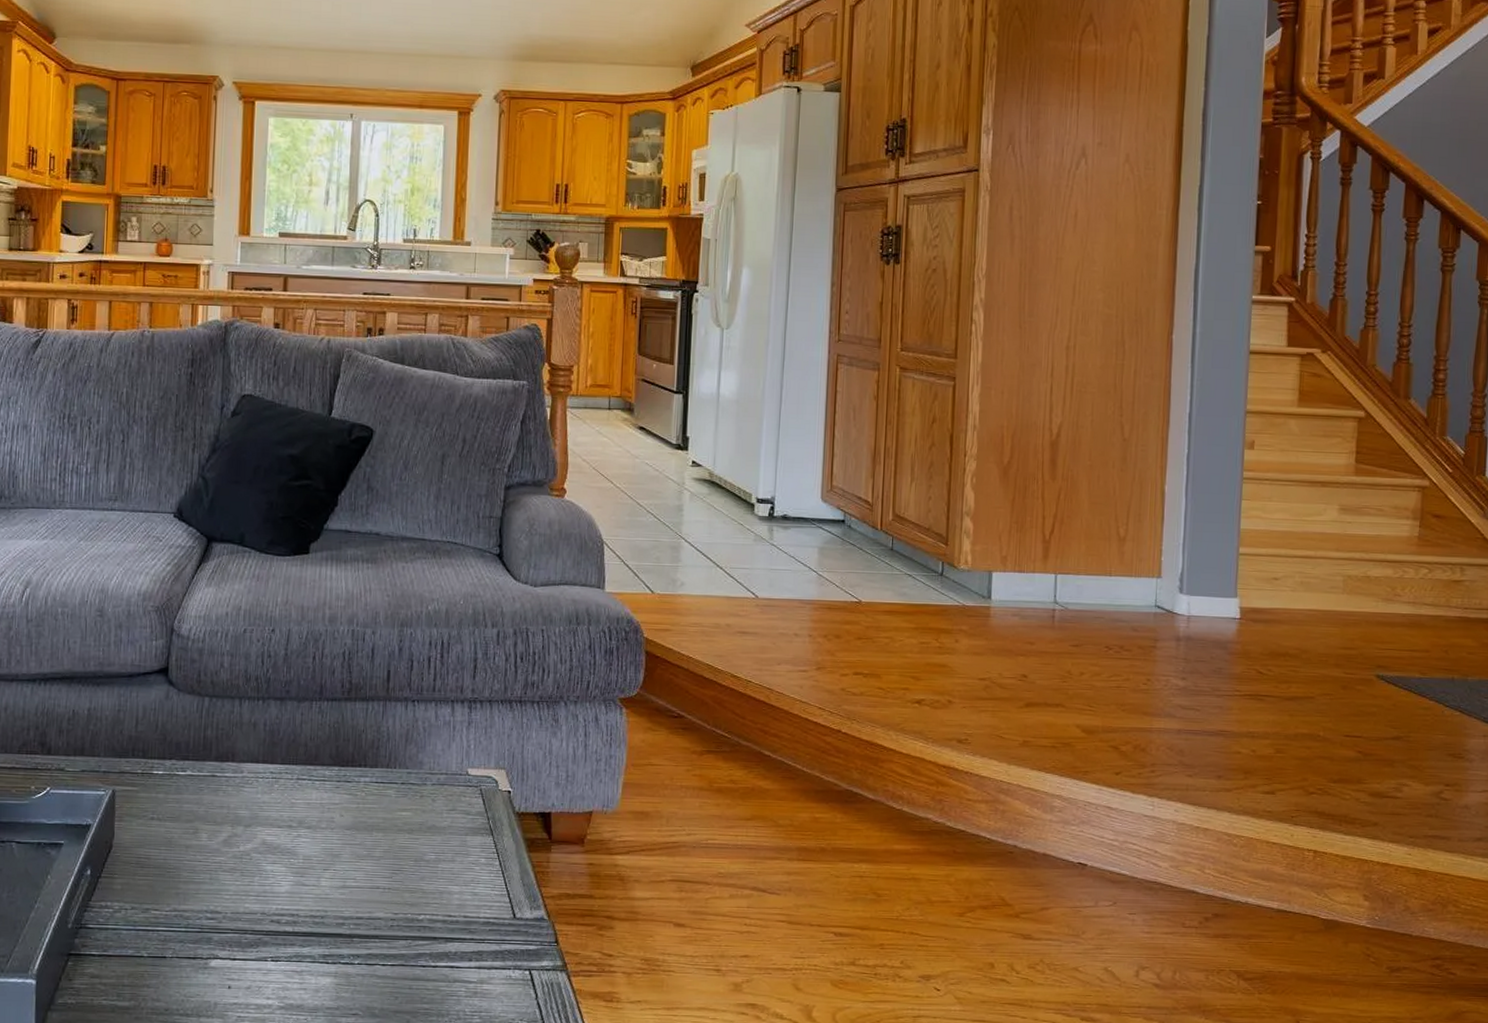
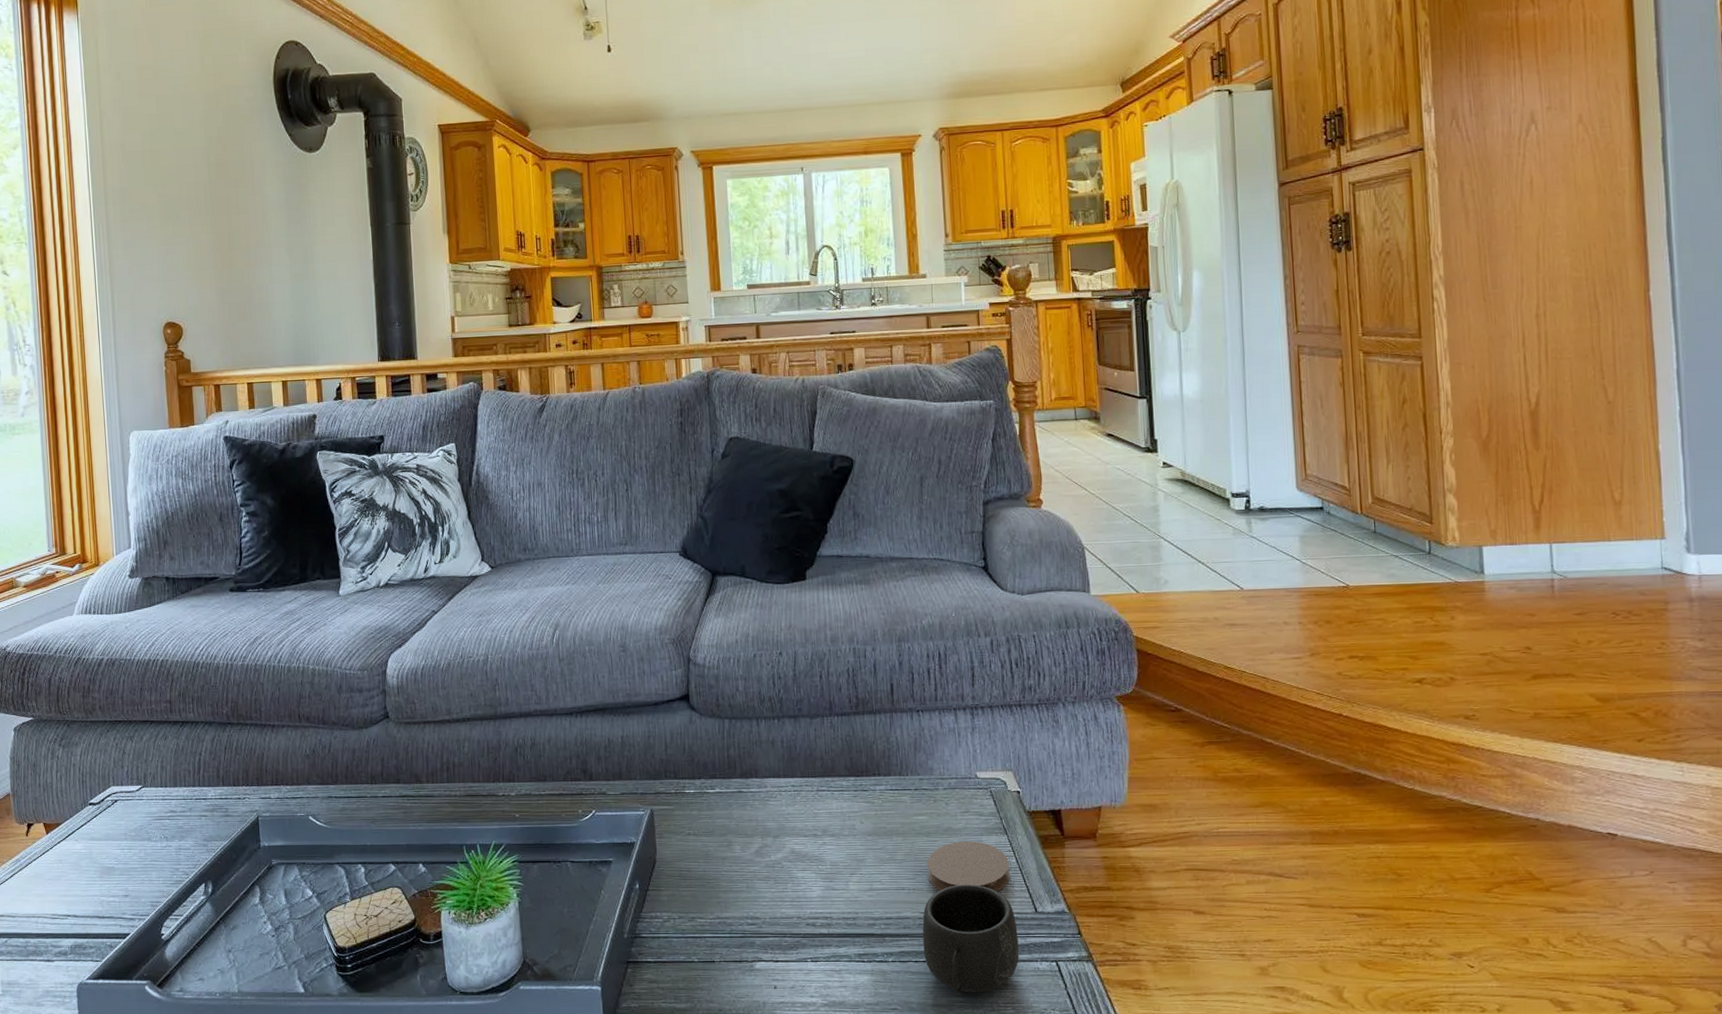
mug: none [392,886,493,1002] -> present [922,884,1019,995]
coaster: none [406,840,492,895] -> present [927,841,1010,892]

